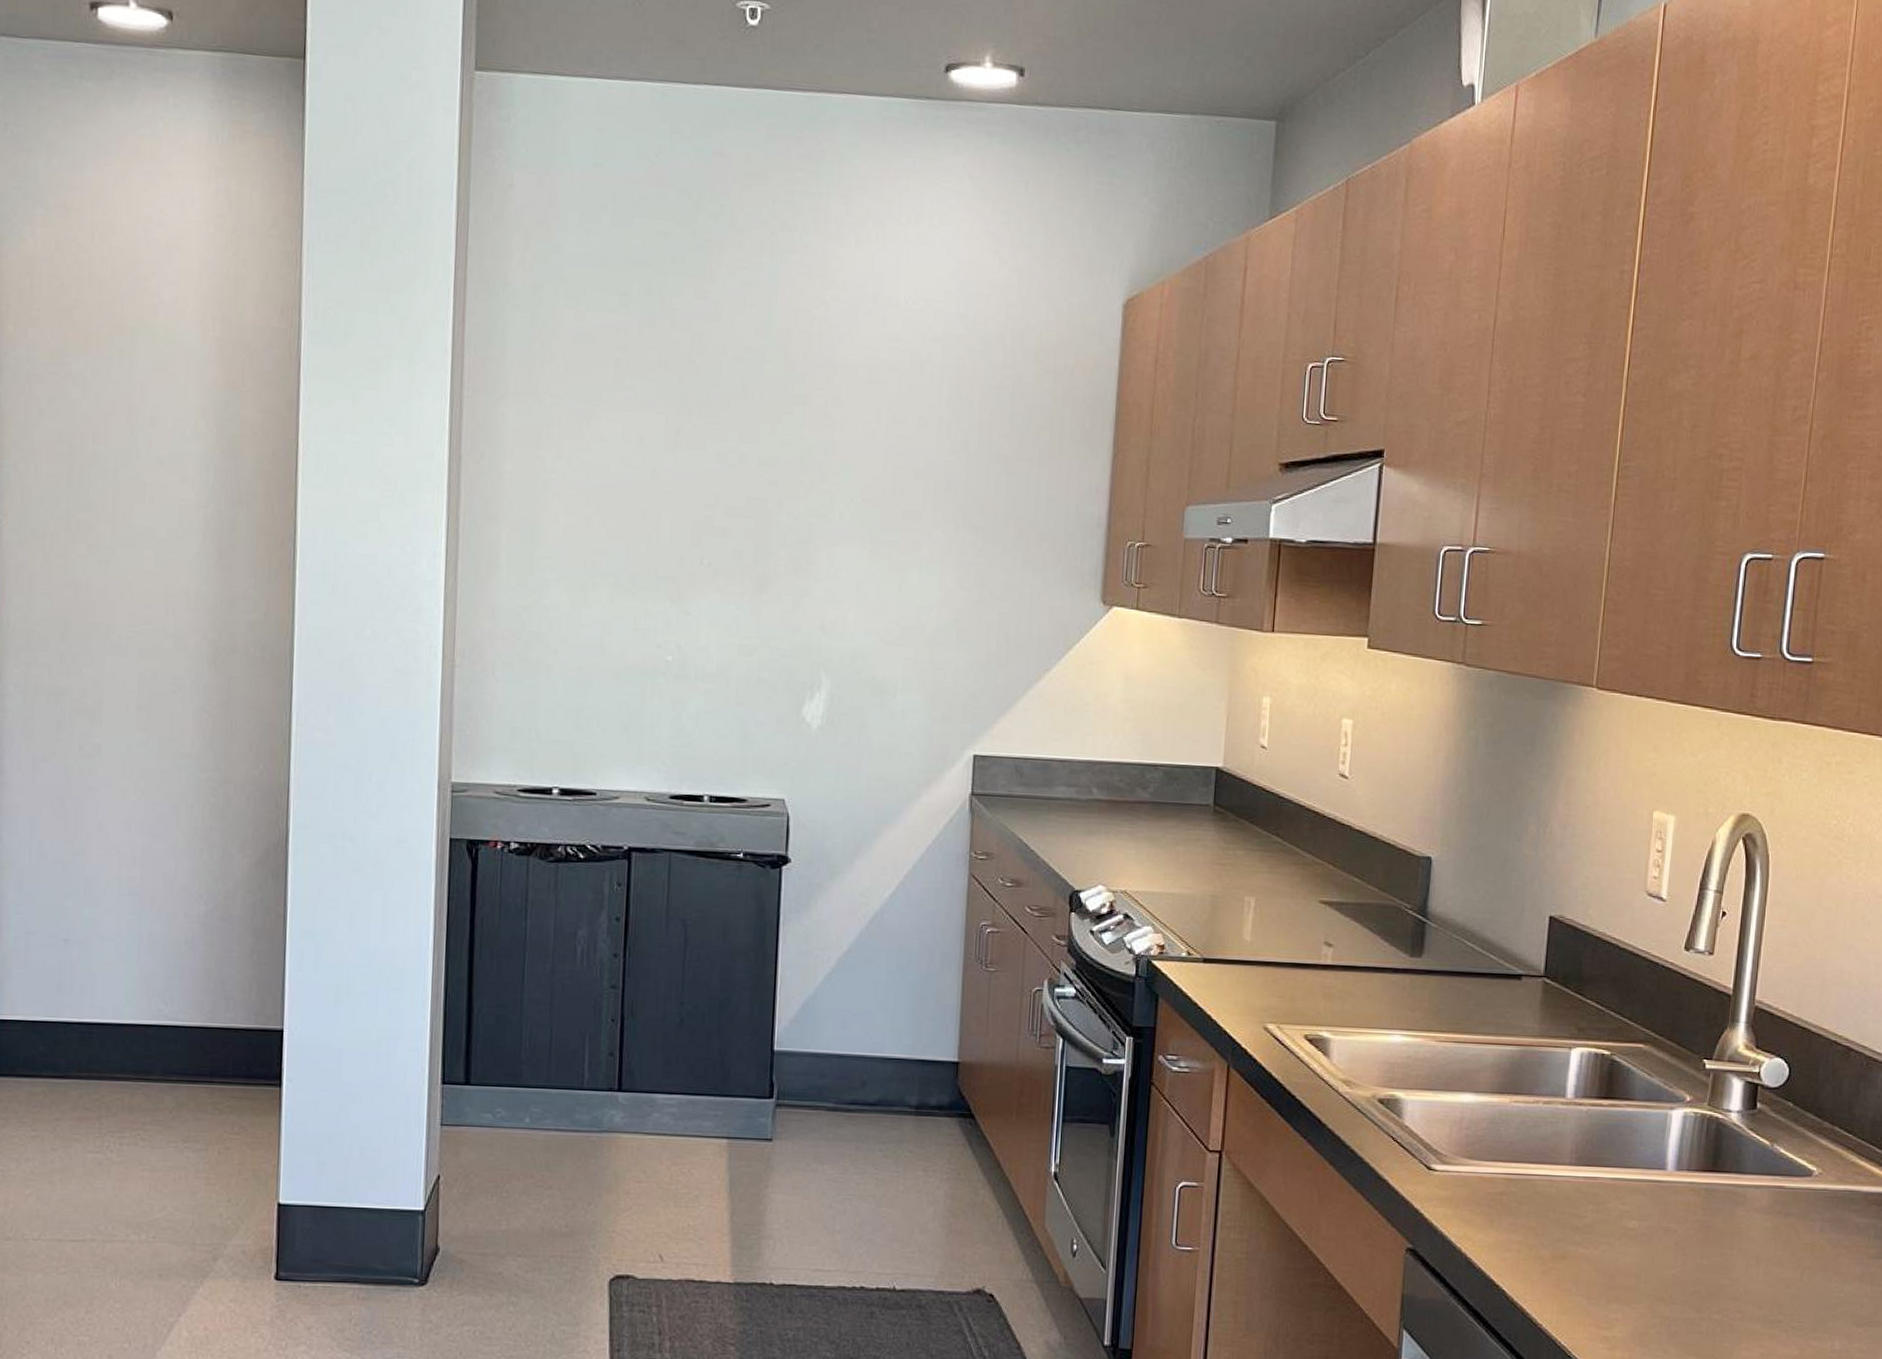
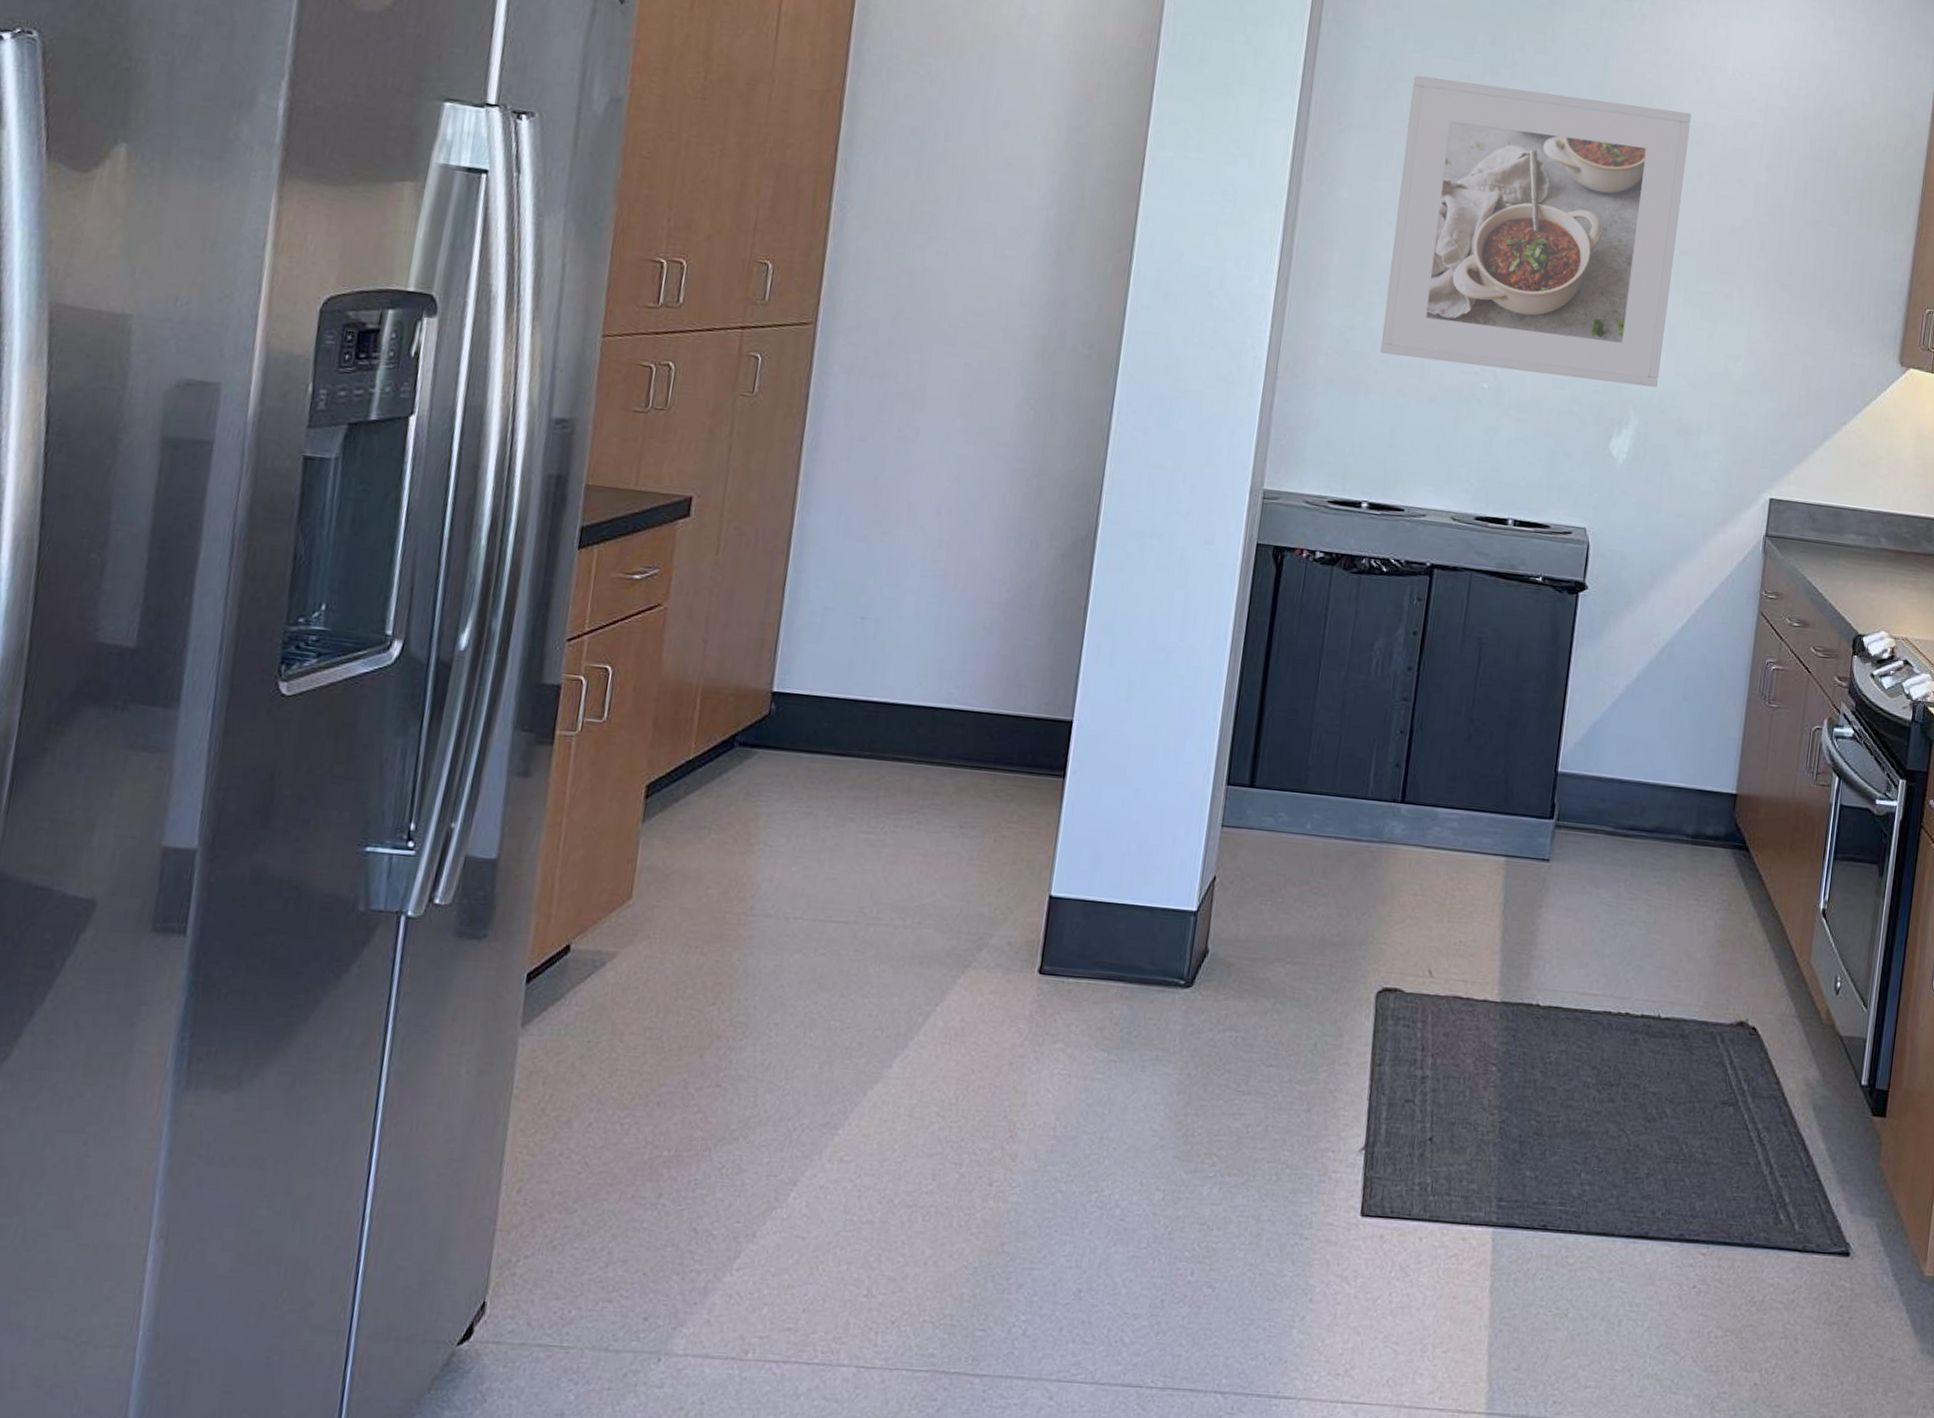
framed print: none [558,332,864,648] -> present [1380,75,1692,388]

